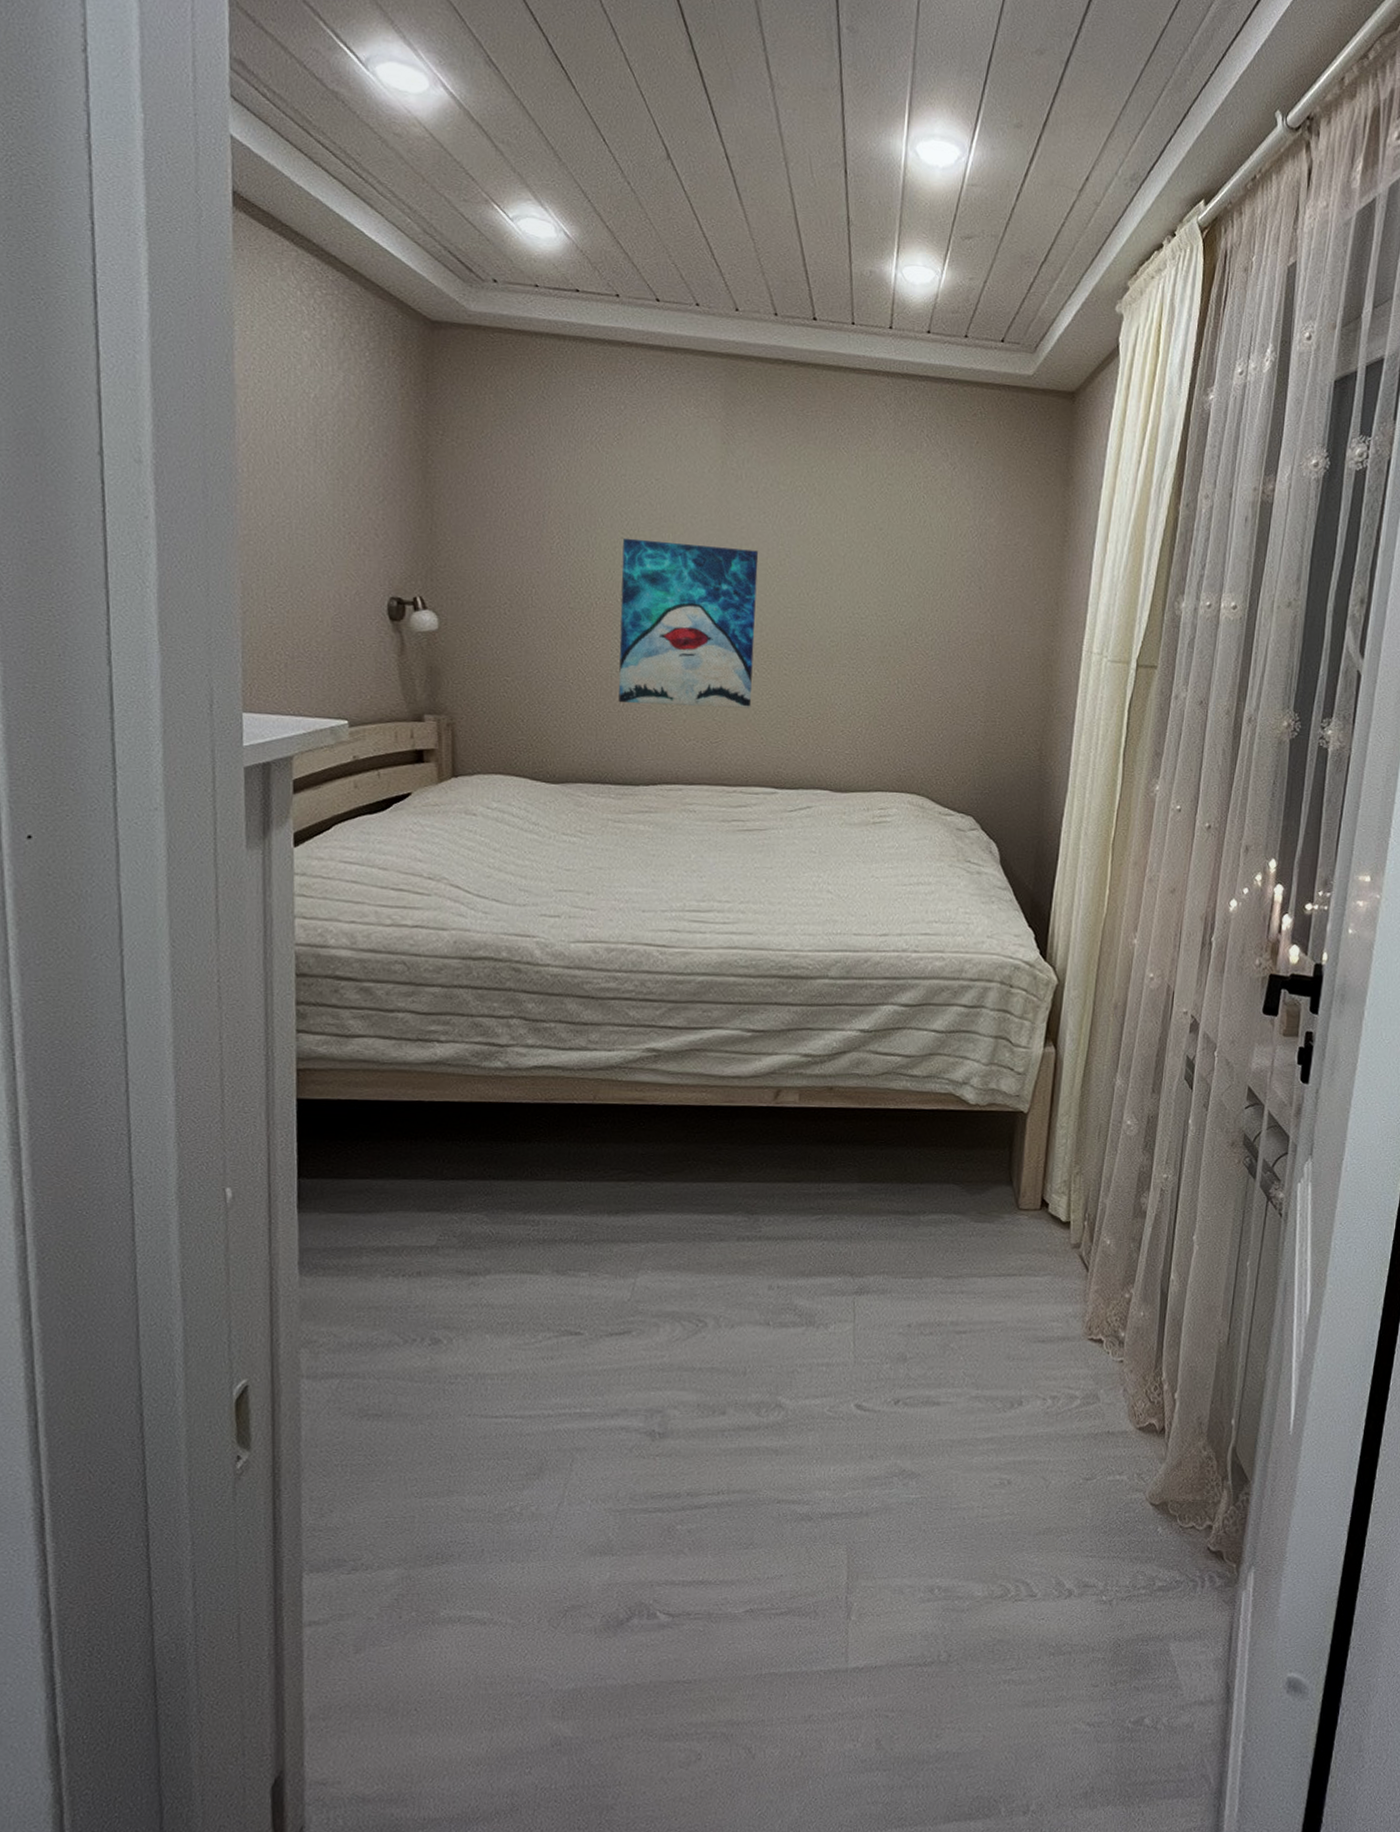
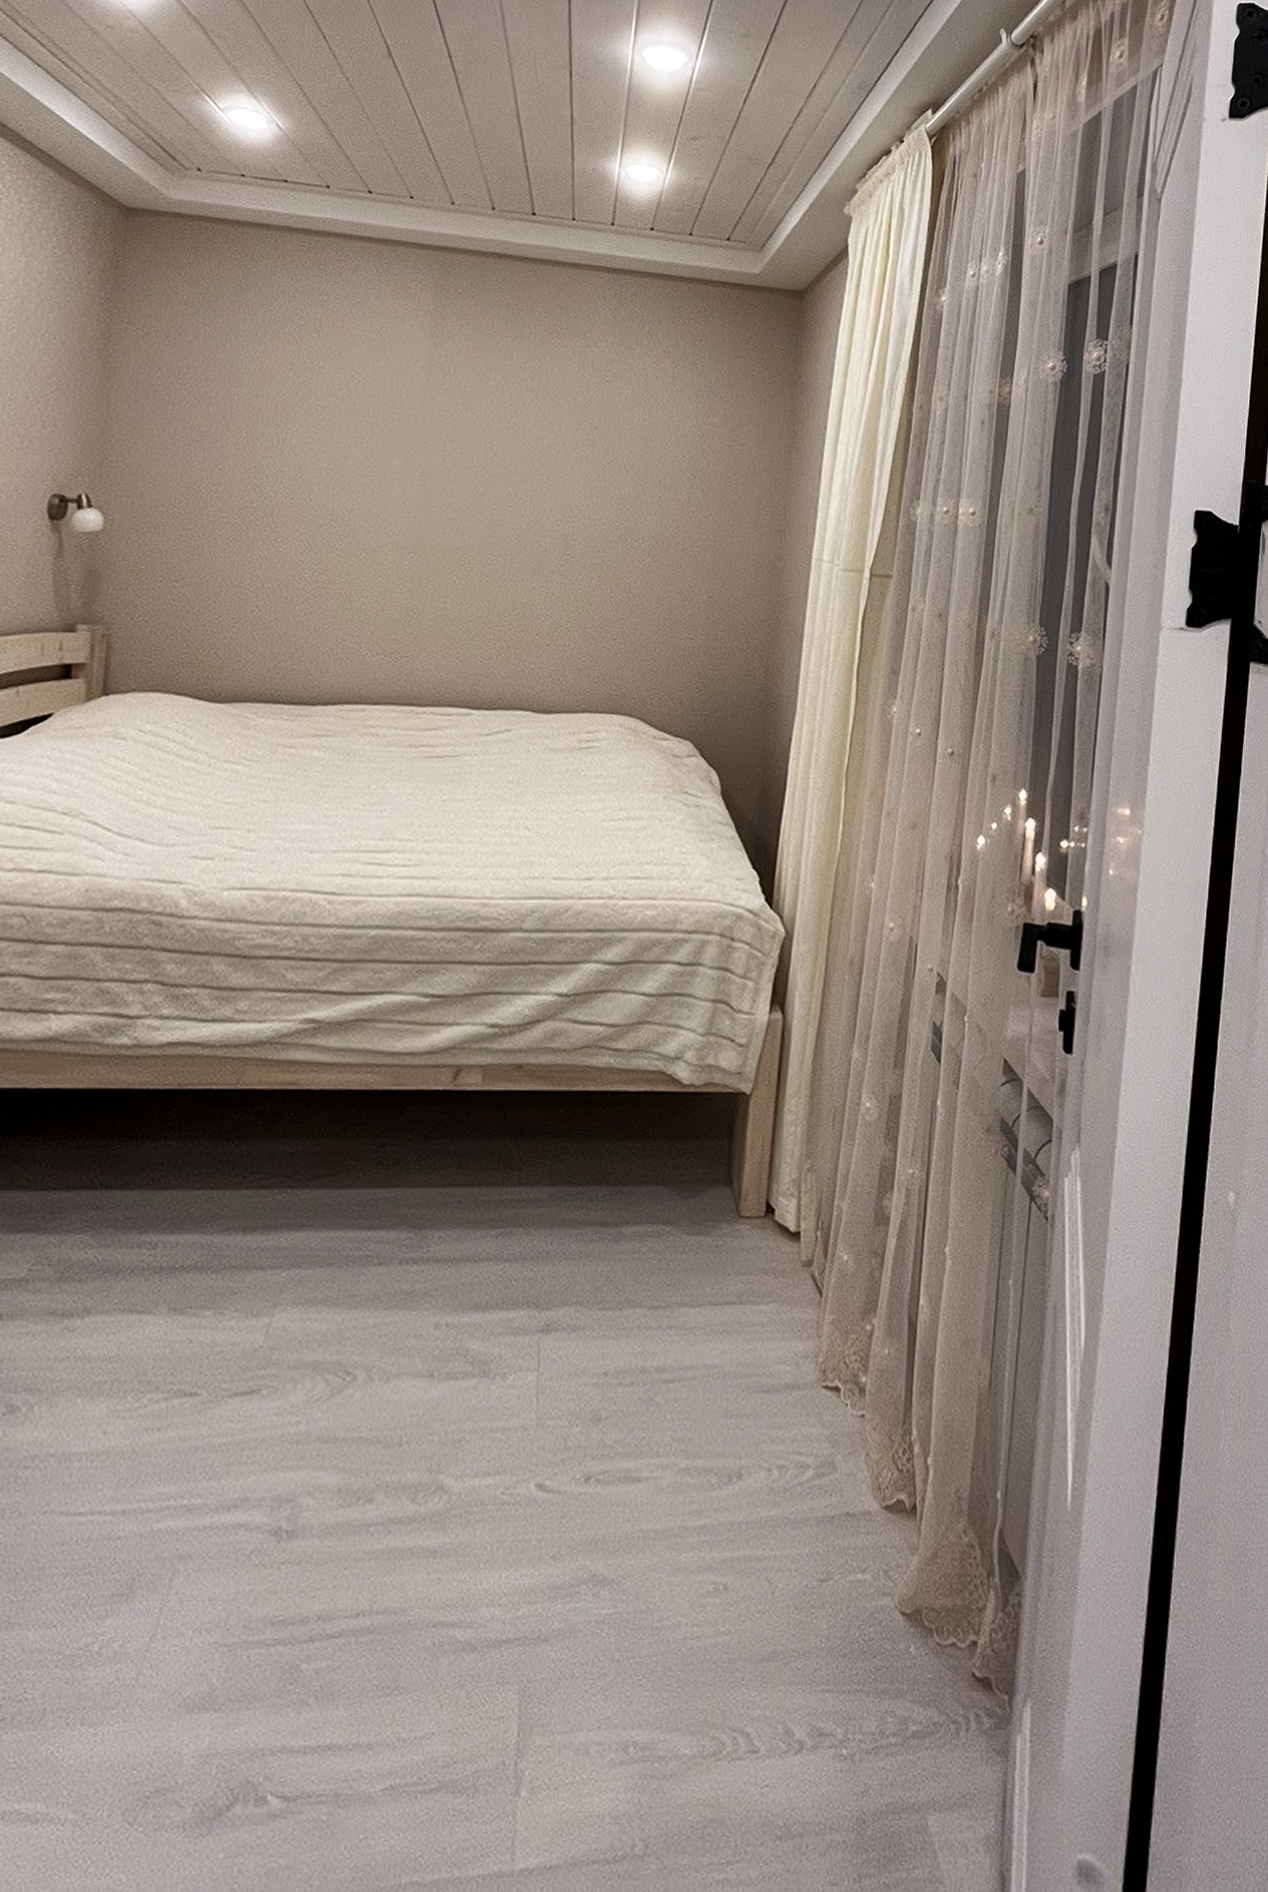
wall art: present [618,538,759,709] -> none [299,433,463,619]

